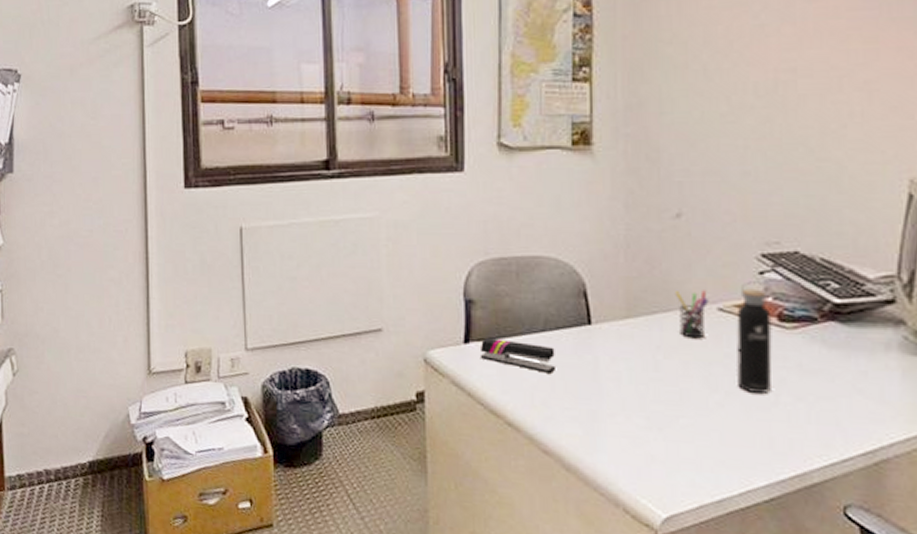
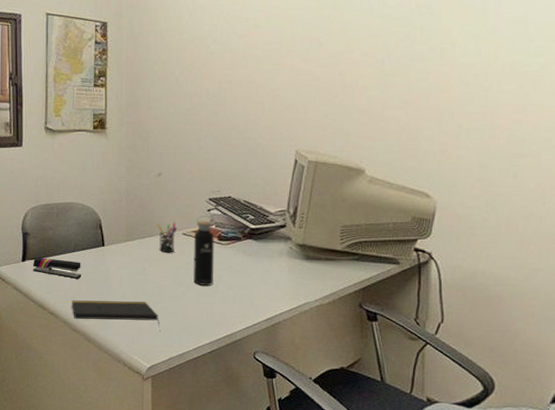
notepad: none [540,406,682,460] -> present [72,300,159,330]

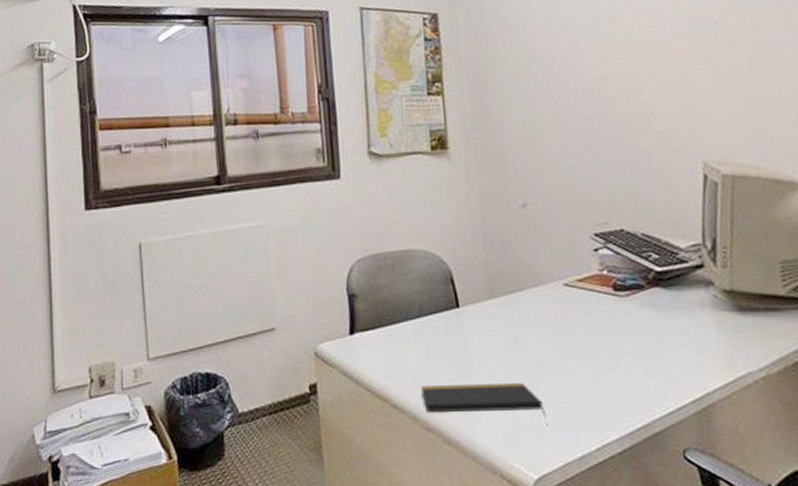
stapler: present [32,257,81,279] -> none [364,327,431,356]
pen holder: present [157,222,178,253] -> none [527,269,556,312]
water bottle: present [194,216,214,286] -> none [579,257,614,356]

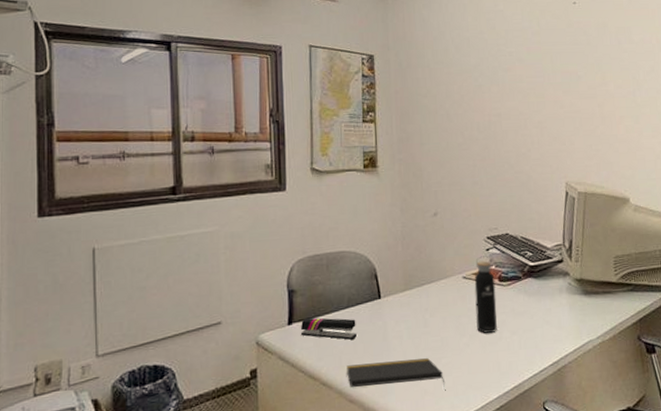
stapler: none [364,327,431,356] -> present [300,317,357,340]
water bottle: none [579,257,614,356] -> present [474,256,497,333]

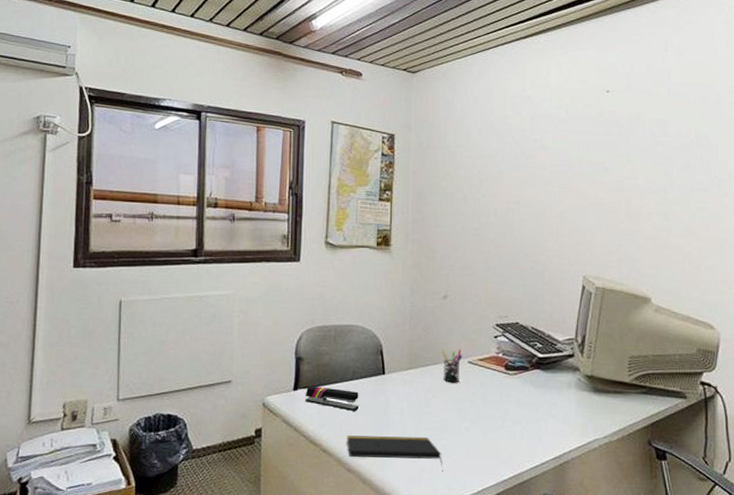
pen holder: none [436,265,457,300] -> present [441,349,463,383]
water bottle: present [474,256,497,333] -> none [479,343,501,420]

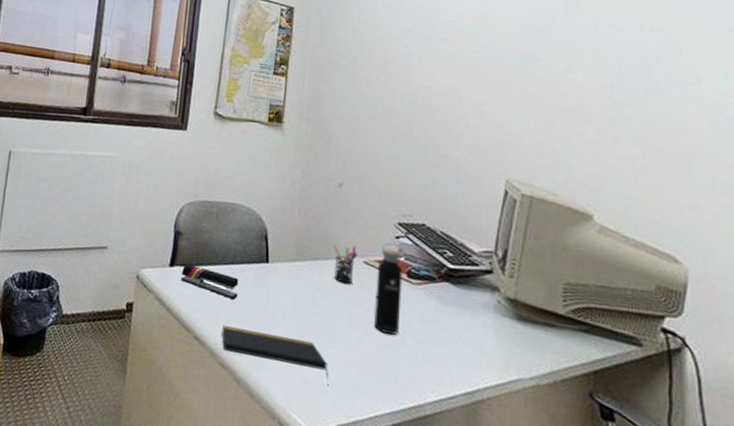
water bottle: none [479,343,501,420] -> present [374,243,403,335]

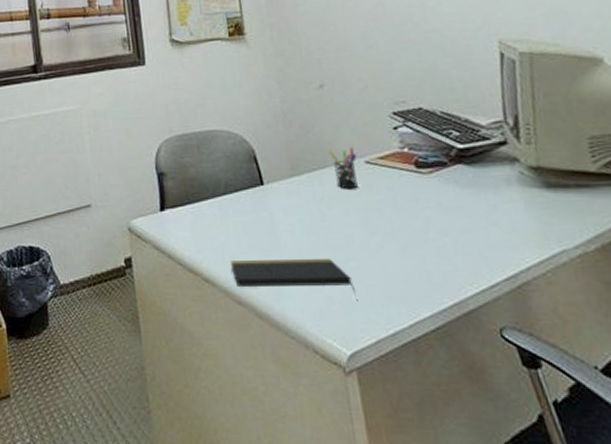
stapler: present [180,263,239,299] -> none [174,204,239,231]
water bottle: present [374,243,403,335] -> none [380,135,420,232]

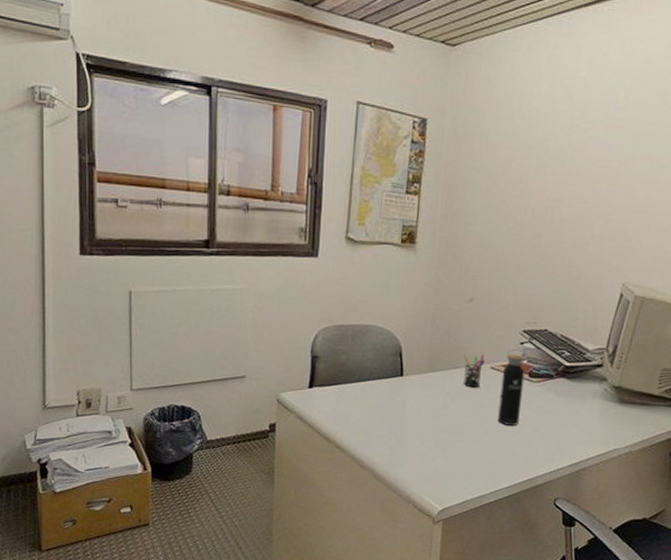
notepad: present [230,259,356,300] -> none [361,434,457,471]
water bottle: none [380,135,420,232] -> present [498,349,525,426]

